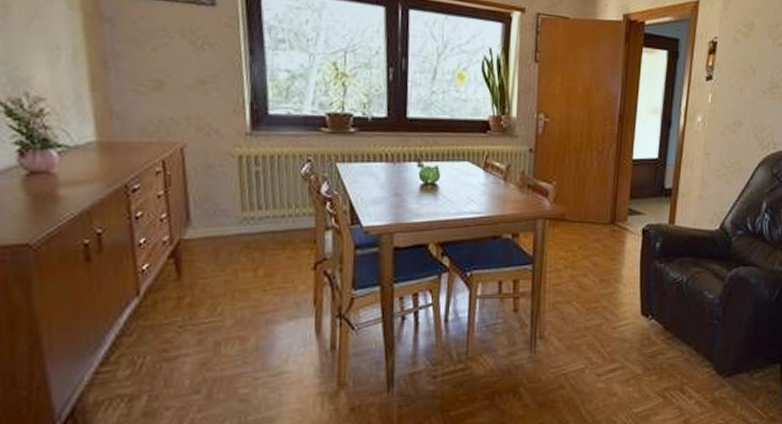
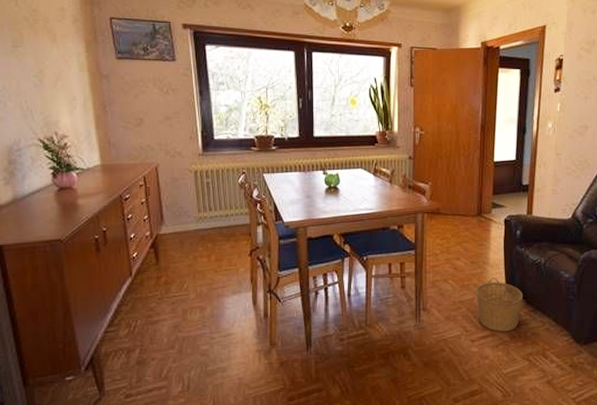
basket: none [605,298,661,363] -> present [476,277,524,332]

